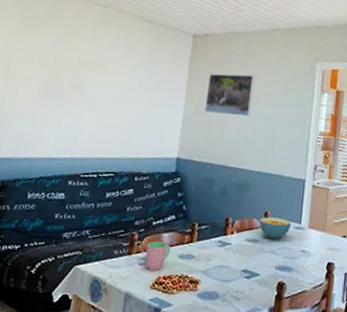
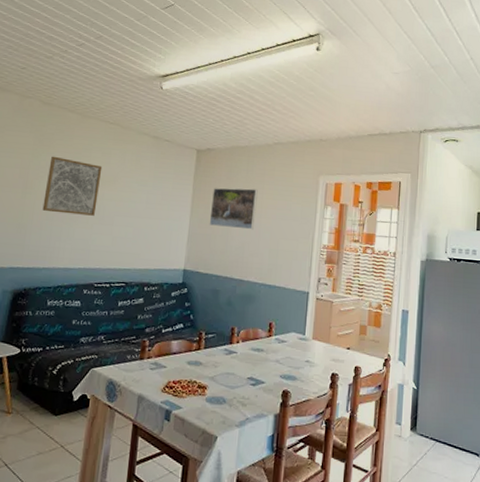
wall art: none [26,39,93,102] -> present [42,156,103,216]
cup: present [144,242,171,271] -> none [155,348,179,376]
cereal bowl: present [259,217,292,240] -> none [264,327,296,350]

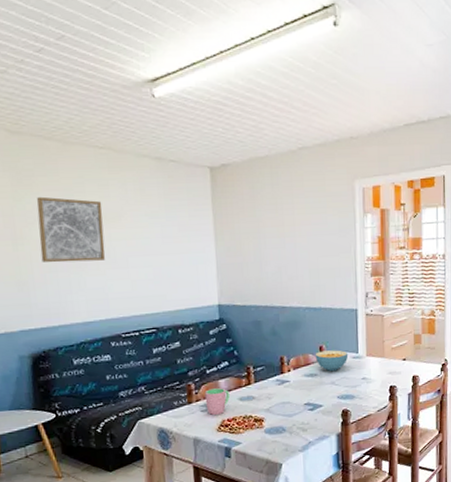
cup: none [155,348,179,376] -> present [204,388,230,416]
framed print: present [209,188,258,230] -> none [236,205,289,253]
cereal bowl: none [264,327,296,350] -> present [315,350,349,372]

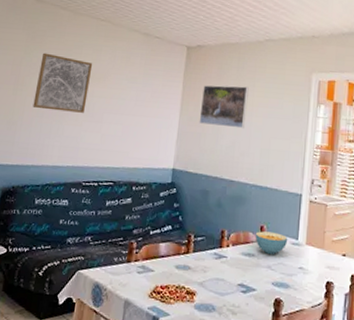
cup: present [204,388,230,416] -> none [143,251,167,280]
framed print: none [236,205,289,253] -> present [199,85,249,129]

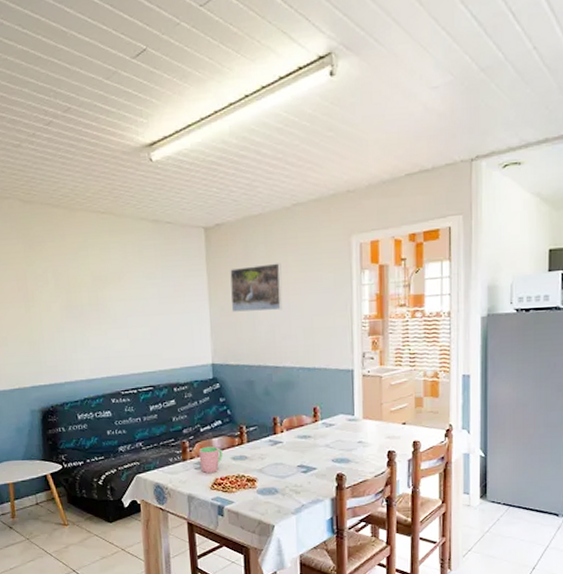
wall art: present [32,52,93,113] -> none [46,261,107,323]
cup: none [143,251,167,280] -> present [198,446,223,474]
cereal bowl: present [255,231,288,255] -> none [308,411,344,434]

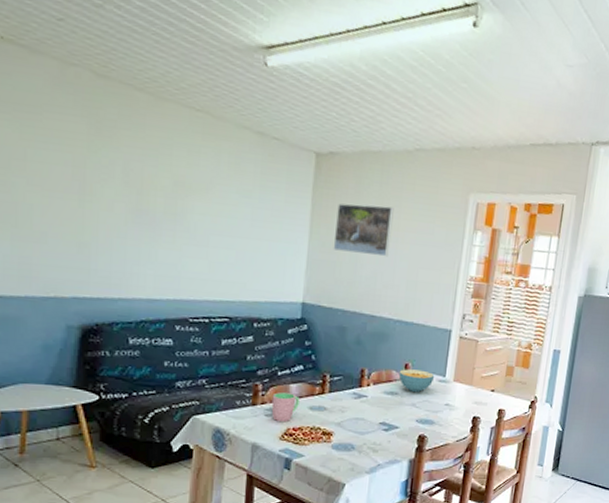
cereal bowl: none [308,411,344,434] -> present [398,369,435,393]

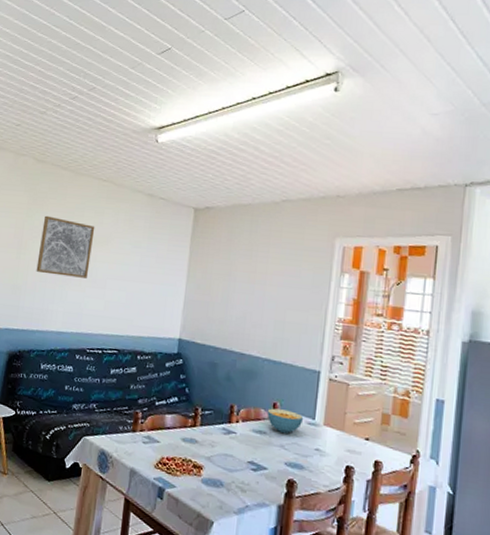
wall art: none [110,151,190,234] -> present [36,215,95,278]
cup: present [271,392,300,422] -> none [148,421,174,451]
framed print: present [333,203,394,257] -> none [207,250,262,299]

